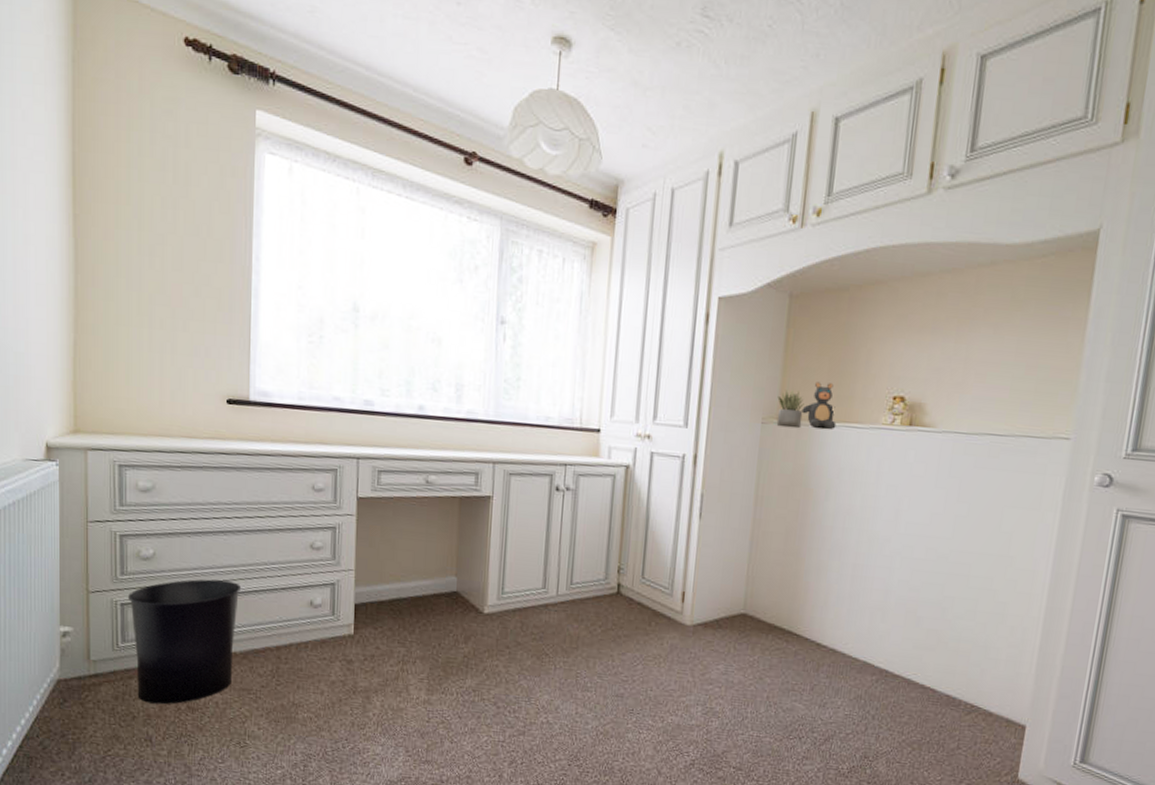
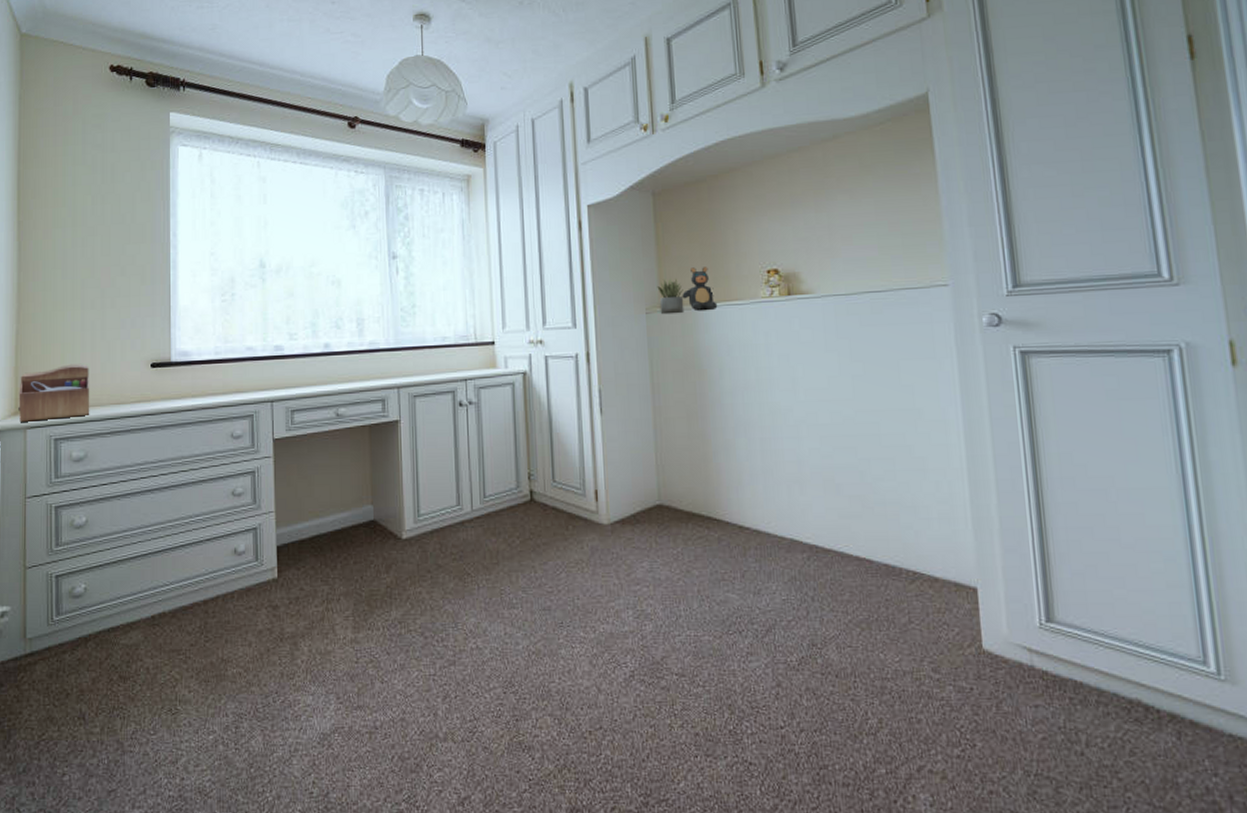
sewing box: none [78,387,158,446] -> present [18,363,90,422]
waste bin: present [127,579,242,705] -> none [61,539,169,677]

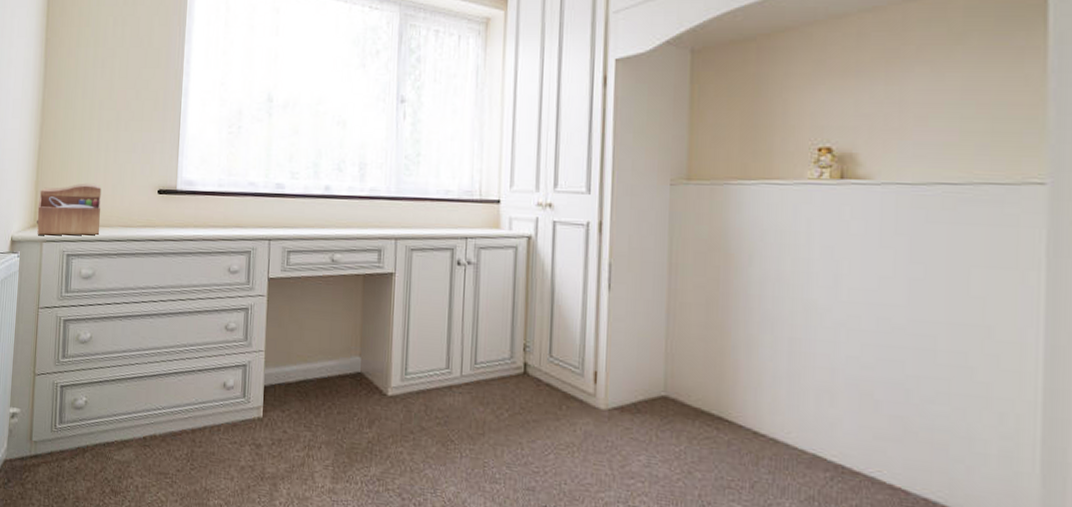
succulent plant: present [657,278,685,315] -> none [686,148,716,189]
stuffed animal: present [682,267,718,312] -> none [714,138,755,189]

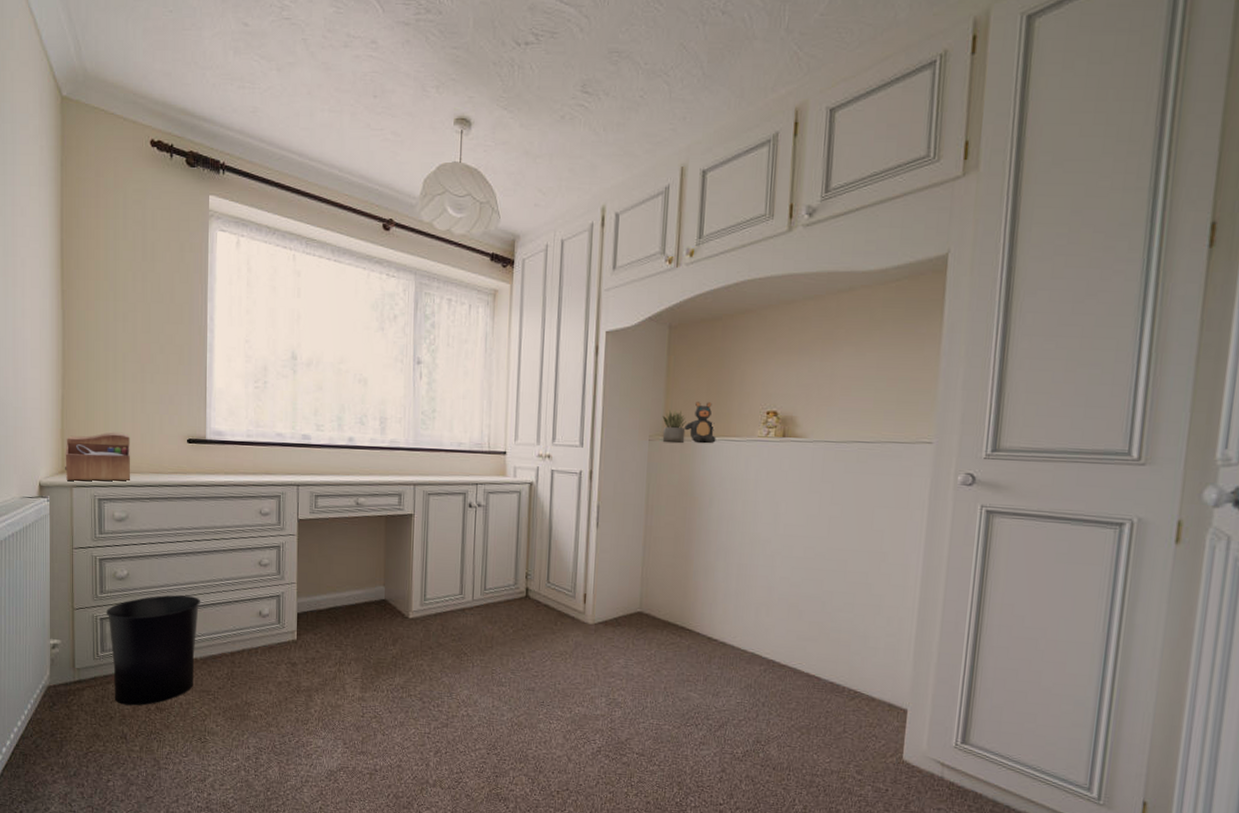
waste bin: none [66,361,164,487] -> present [105,595,201,706]
succulent plant: none [686,148,716,189] -> present [662,410,686,444]
stuffed animal: none [714,138,755,189] -> present [684,402,716,444]

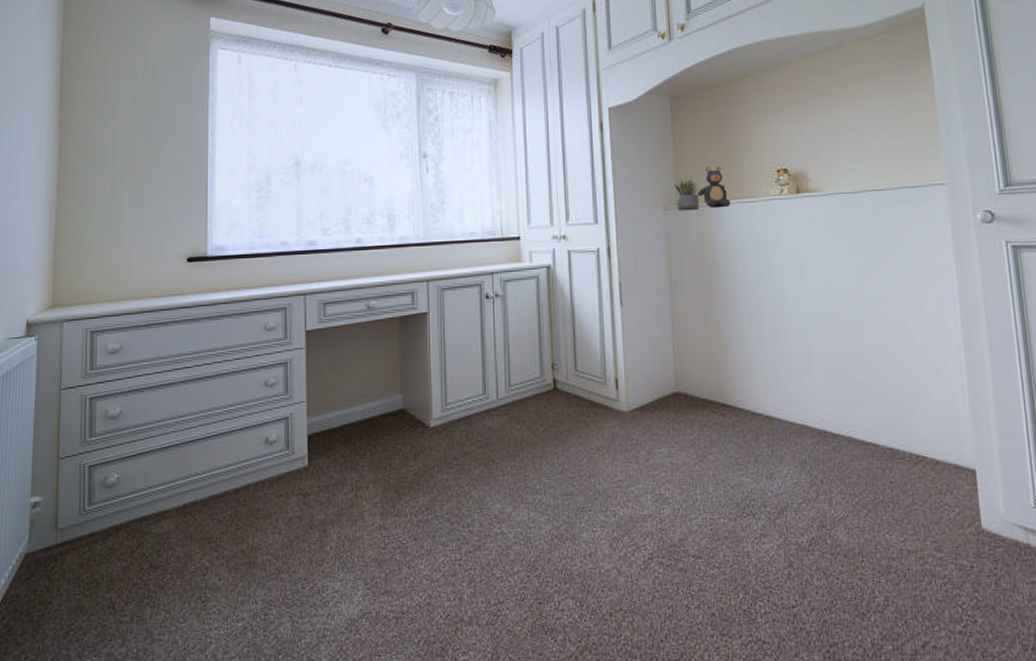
sewing box: present [65,432,131,481] -> none [55,258,127,315]
waste bin: present [105,595,201,706] -> none [95,429,202,567]

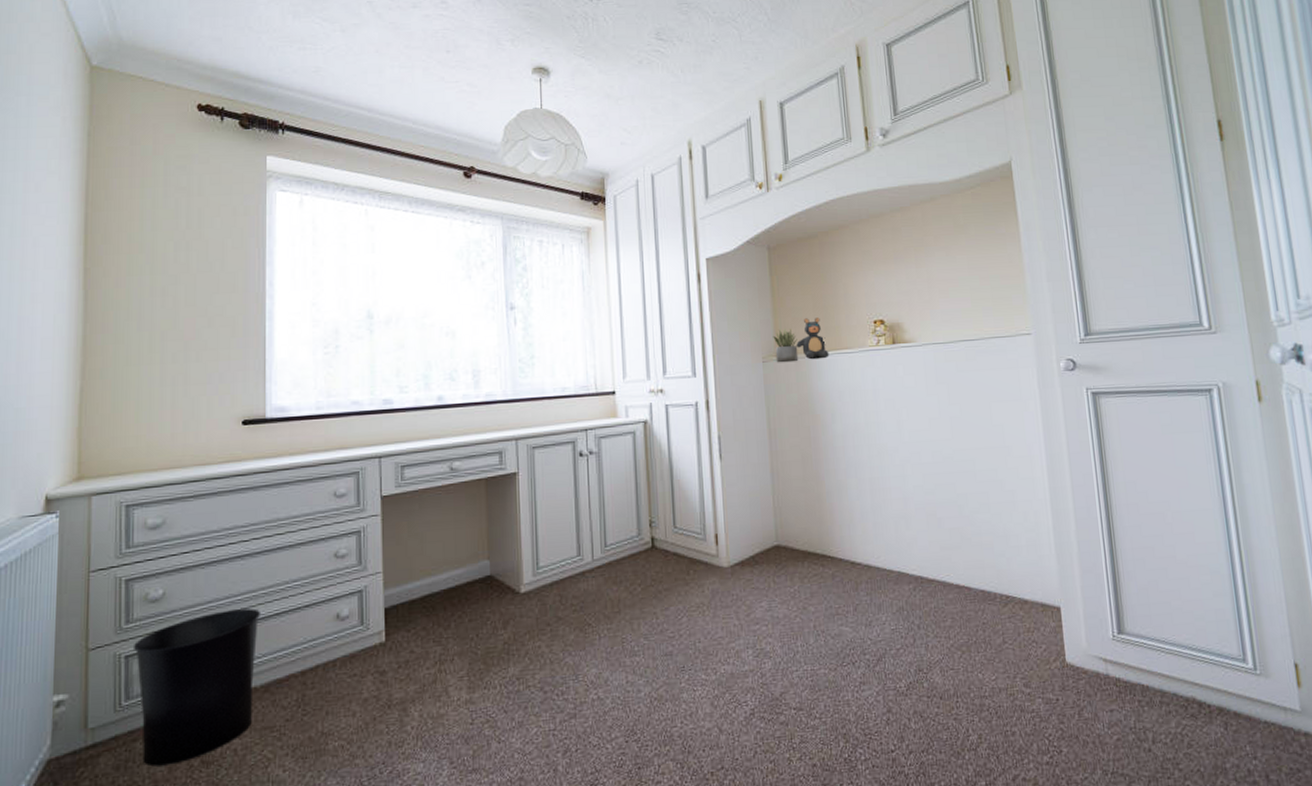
waste bin: none [95,429,202,567] -> present [132,608,262,767]

